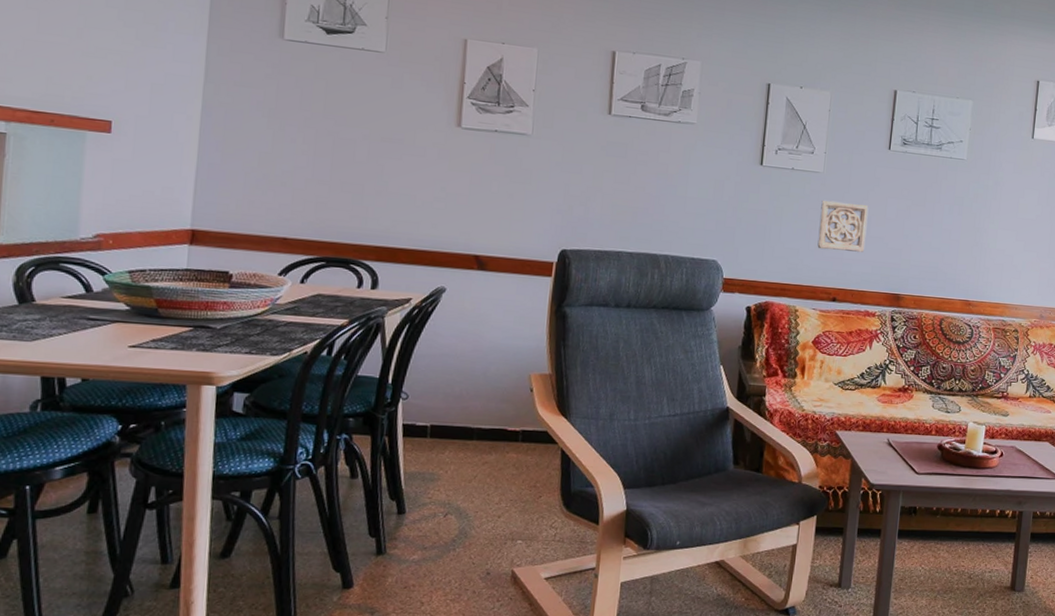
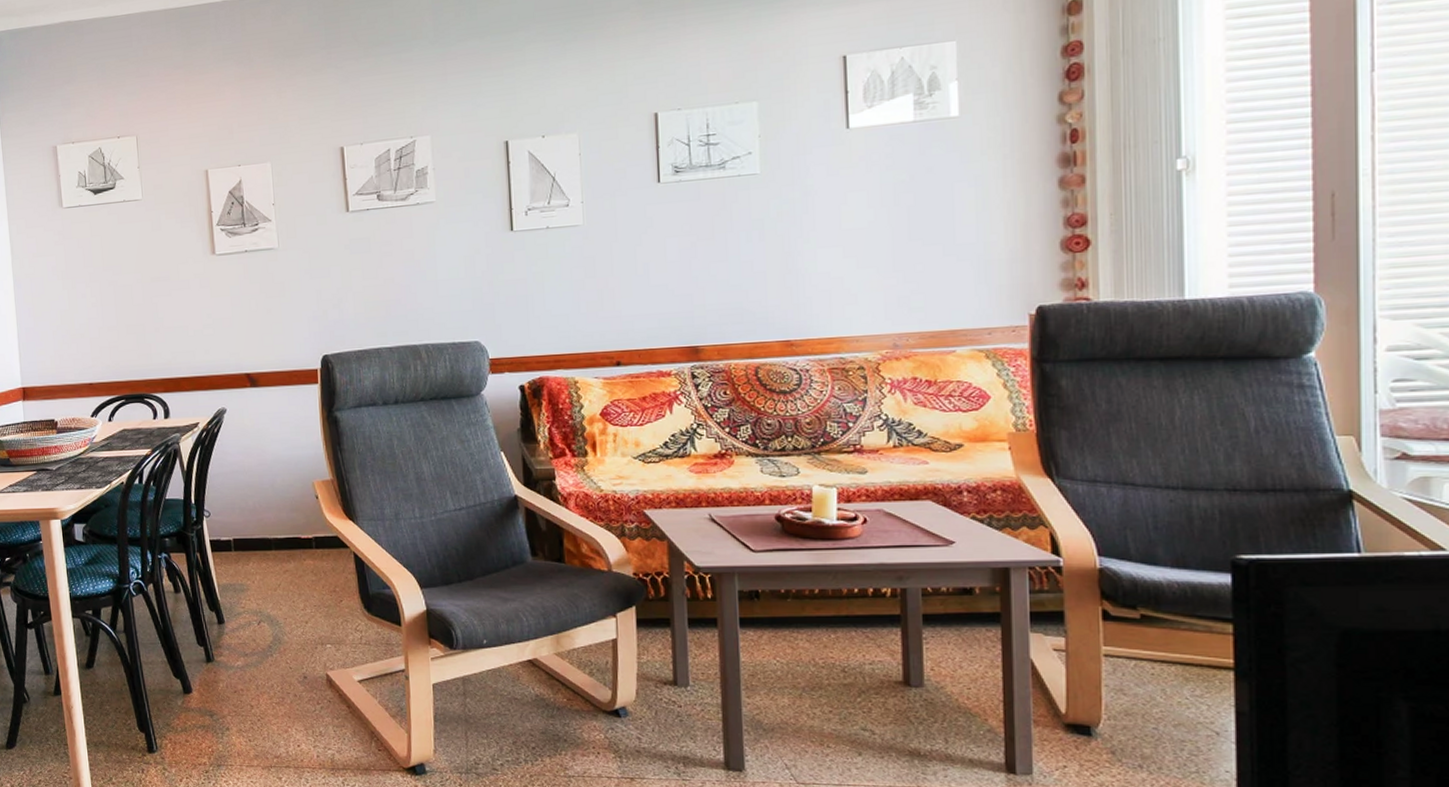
wall ornament: present [817,200,869,252] -> none [586,250,647,310]

